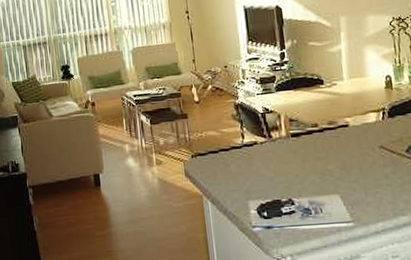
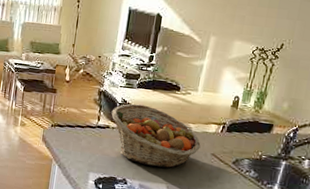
fruit basket: none [255,108,365,177] -> present [111,103,201,168]

